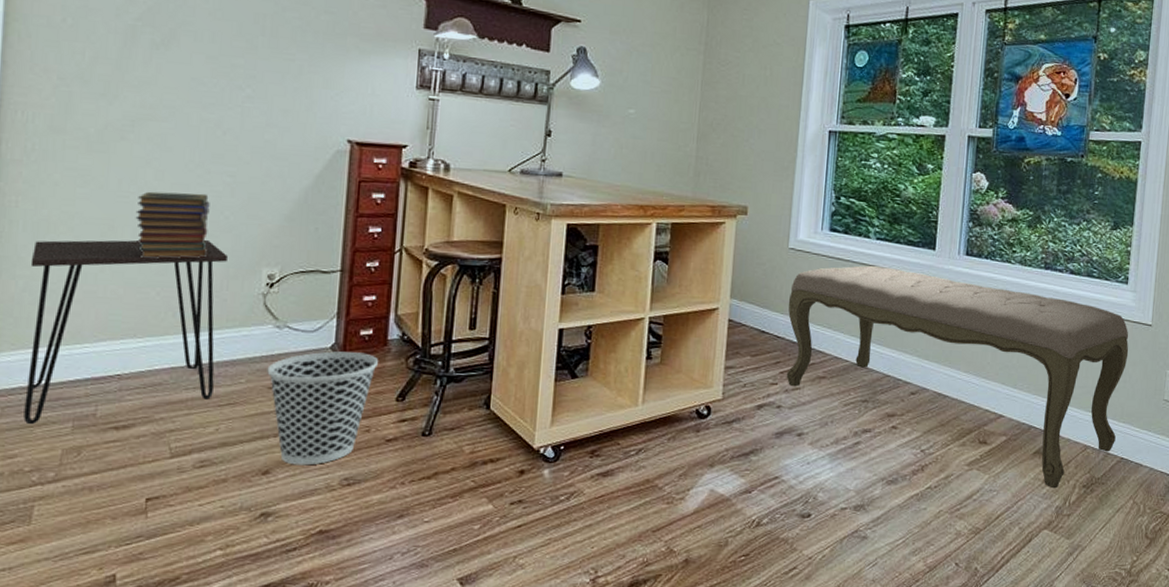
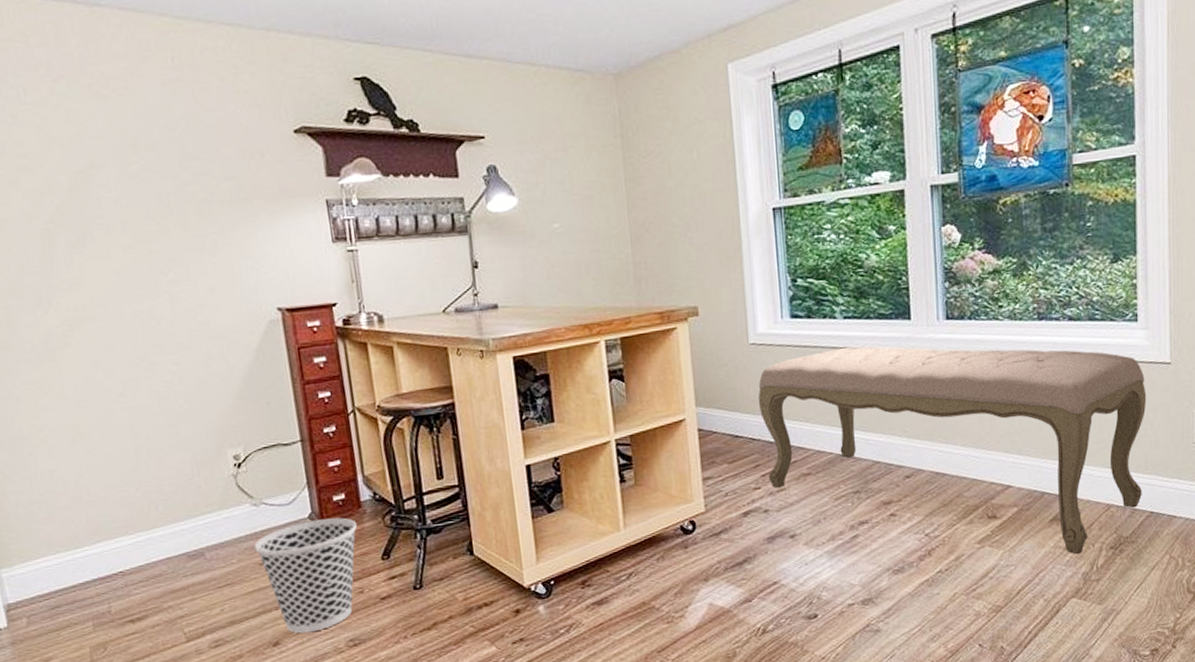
desk: present [23,239,227,425] -> none [14,430,211,629]
book stack: present [135,191,210,259] -> none [95,385,172,459]

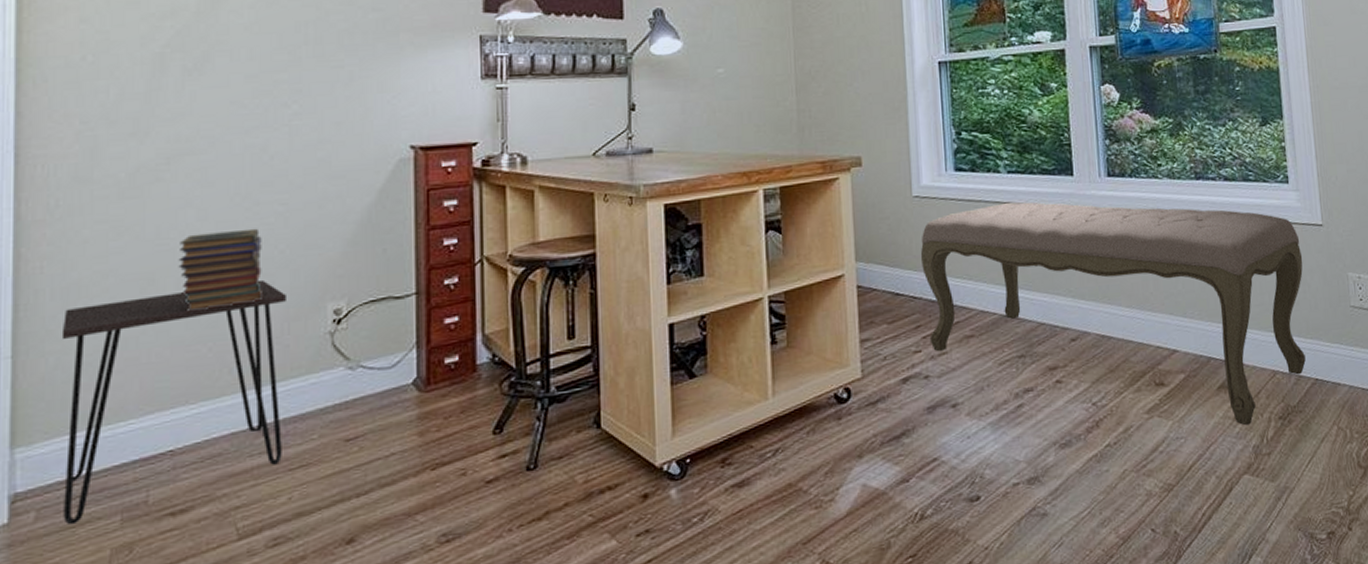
desk: none [14,430,211,629] -> present [61,279,286,526]
book stack: none [95,385,172,459] -> present [178,228,262,312]
wastebasket: present [254,517,357,634] -> none [342,383,468,528]

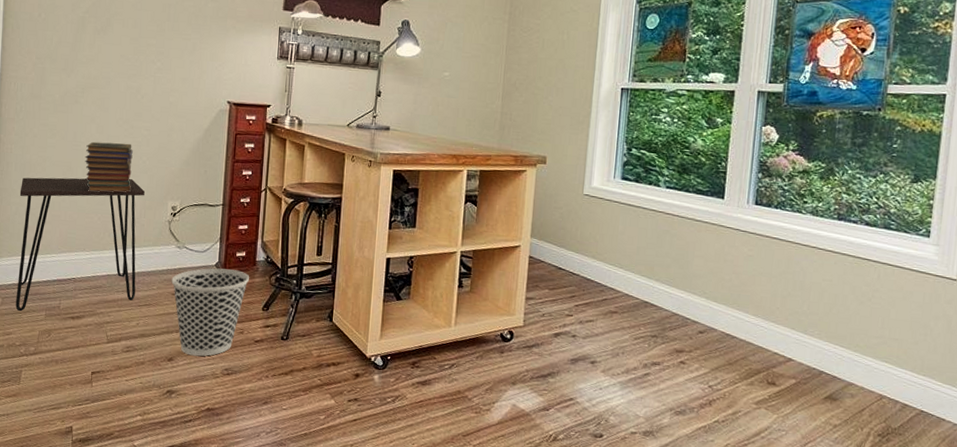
wastebasket: none [342,383,468,528] -> present [171,268,249,357]
bench: present [920,202,1306,426] -> none [580,211,931,435]

